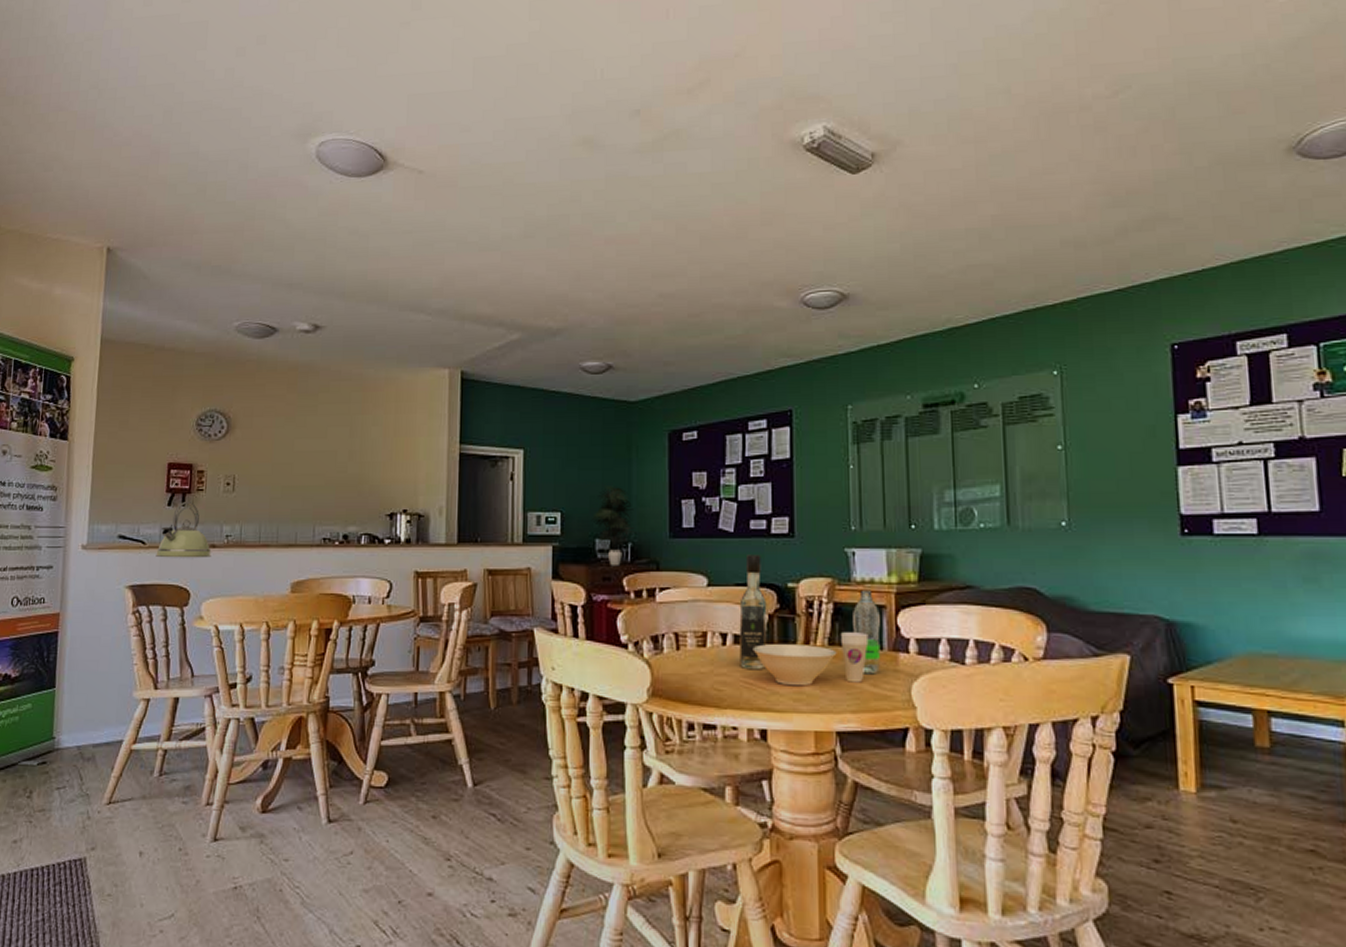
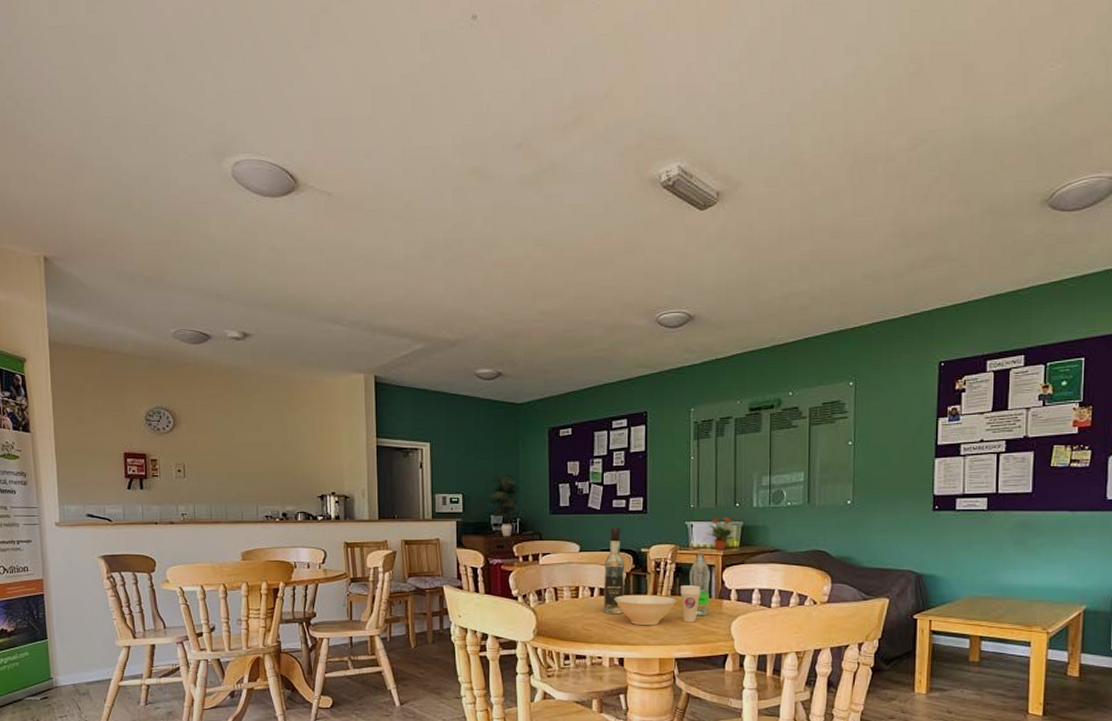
kettle: present [156,502,212,558] -> none [122,486,170,533]
potted plant: none [872,542,911,586] -> present [705,517,734,550]

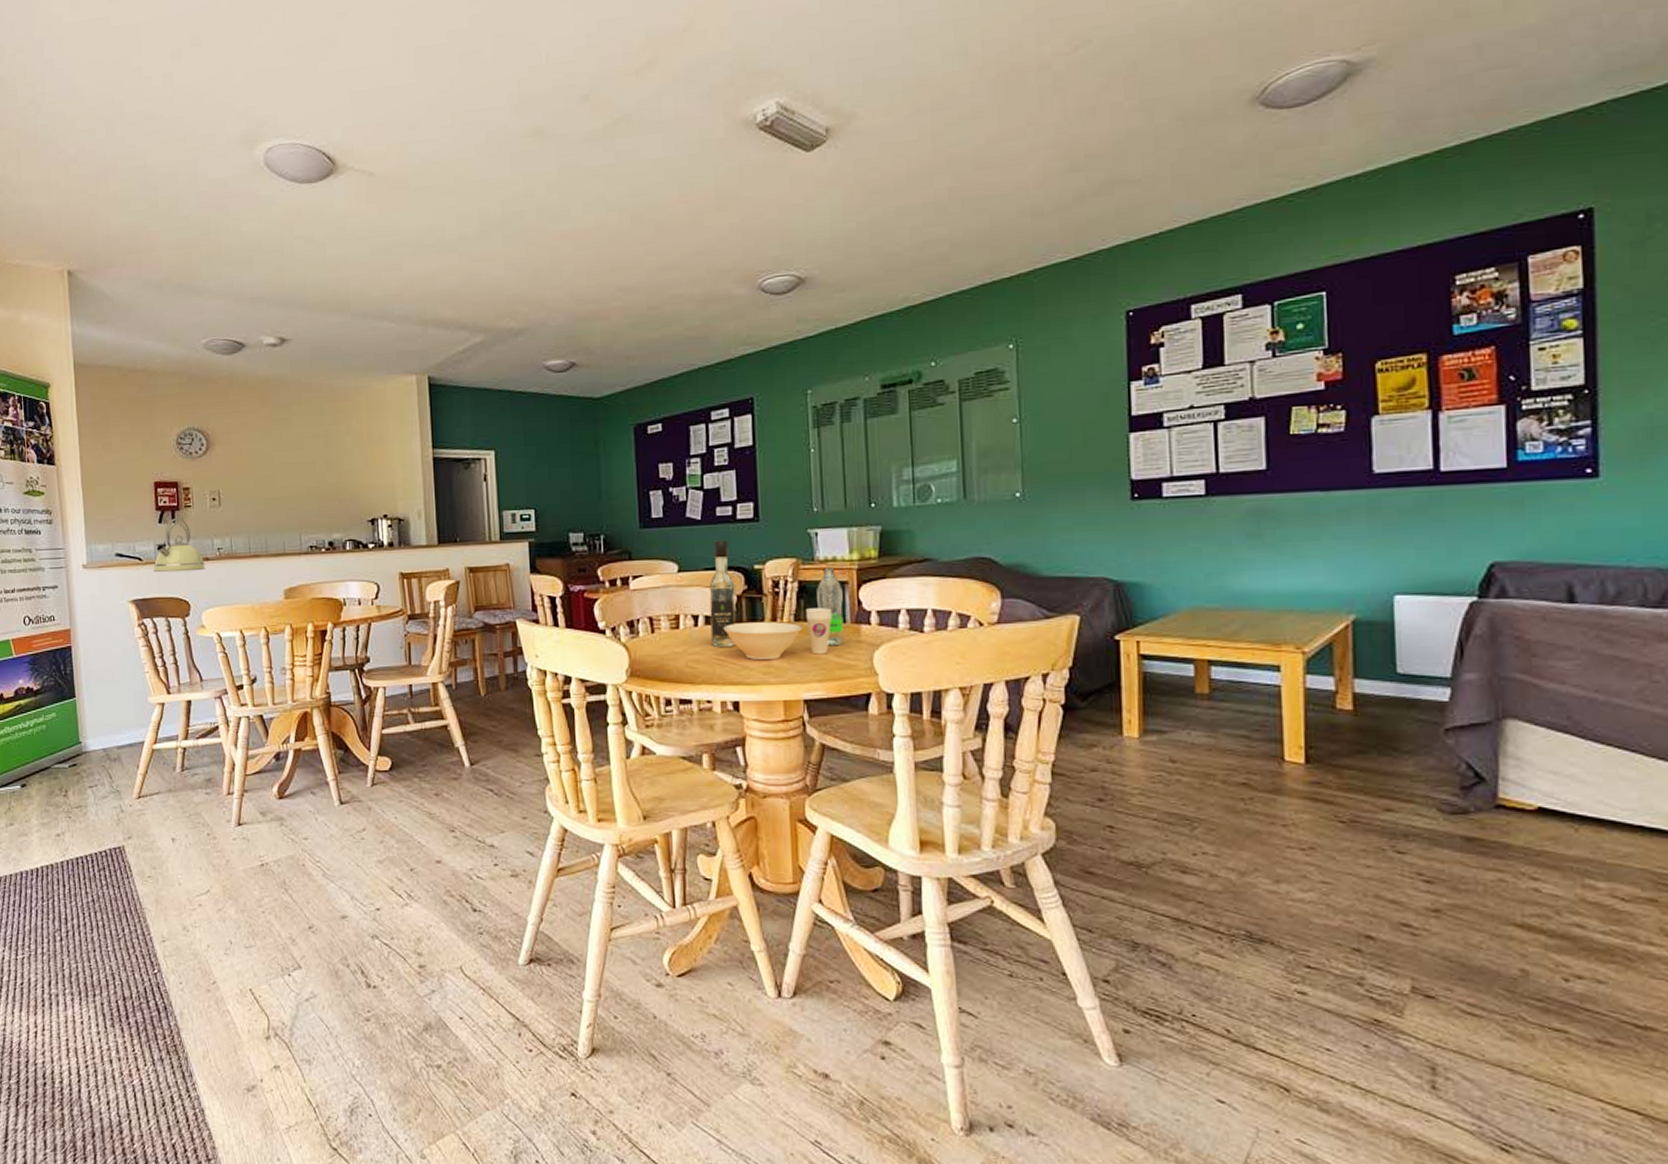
kettle: none [122,486,170,533] -> present [153,518,206,573]
plant: present [488,473,523,537] -> none [565,481,608,558]
potted plant: present [705,517,734,550] -> none [834,521,871,563]

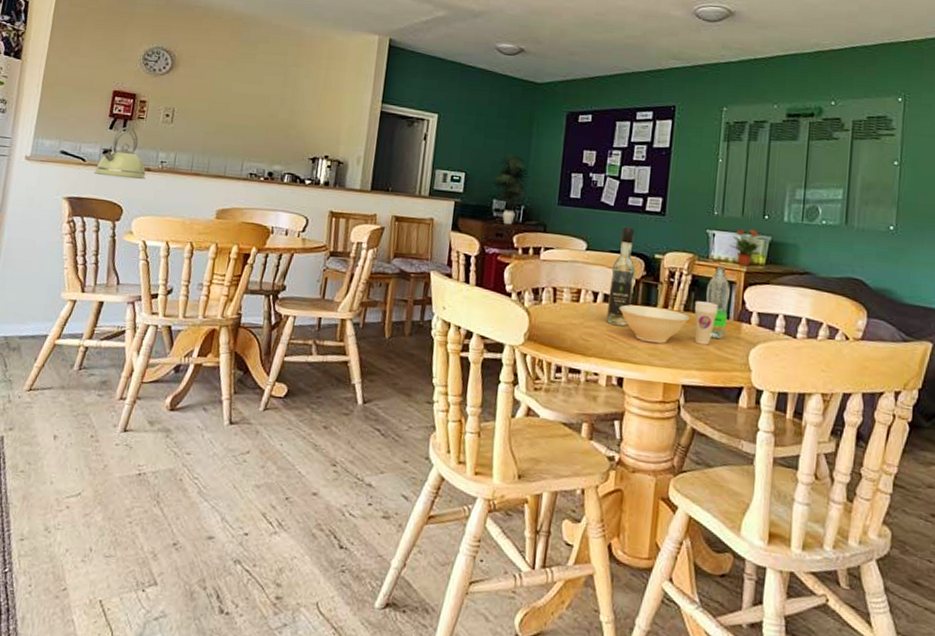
plant: none [565,481,608,558] -> present [492,154,530,225]
potted plant: none [834,521,871,563] -> present [728,229,761,267]

